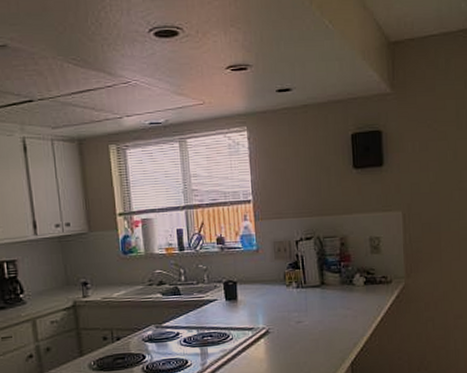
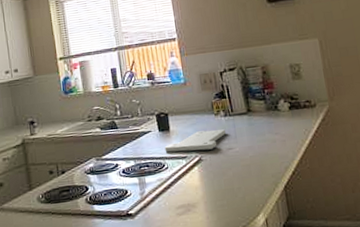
cutting board: none [230,301,296,323] -> present [164,129,226,152]

